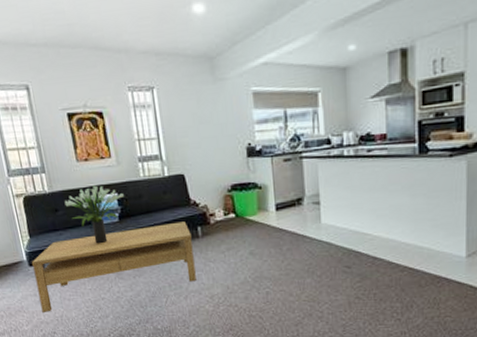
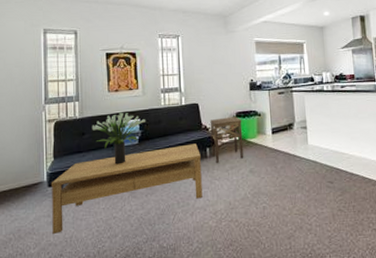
side table: none [199,190,242,244] -> present [210,117,244,163]

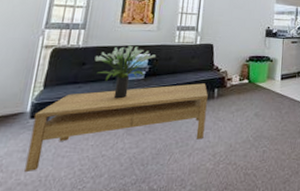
side table: present [210,117,244,163] -> none [220,60,254,104]

